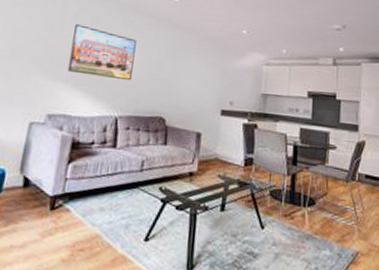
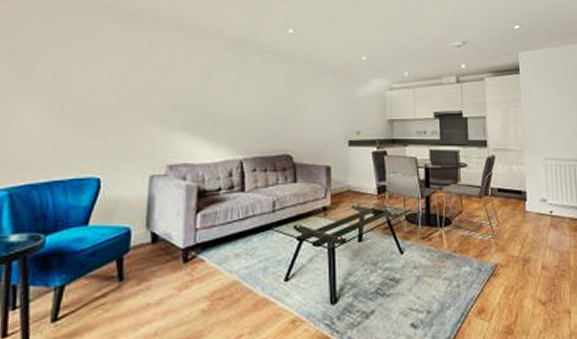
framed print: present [67,24,137,81] -> none [183,67,253,121]

